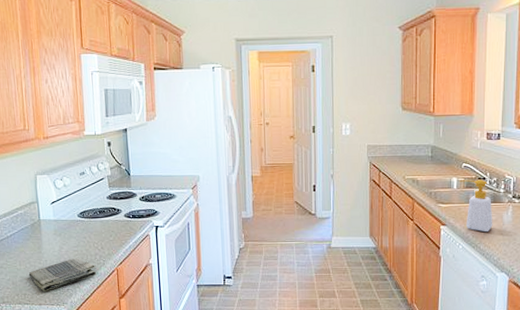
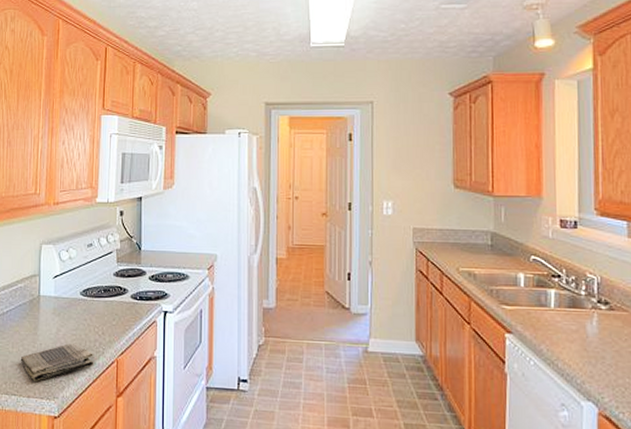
soap bottle: present [460,179,493,232] -> none [528,276,573,345]

